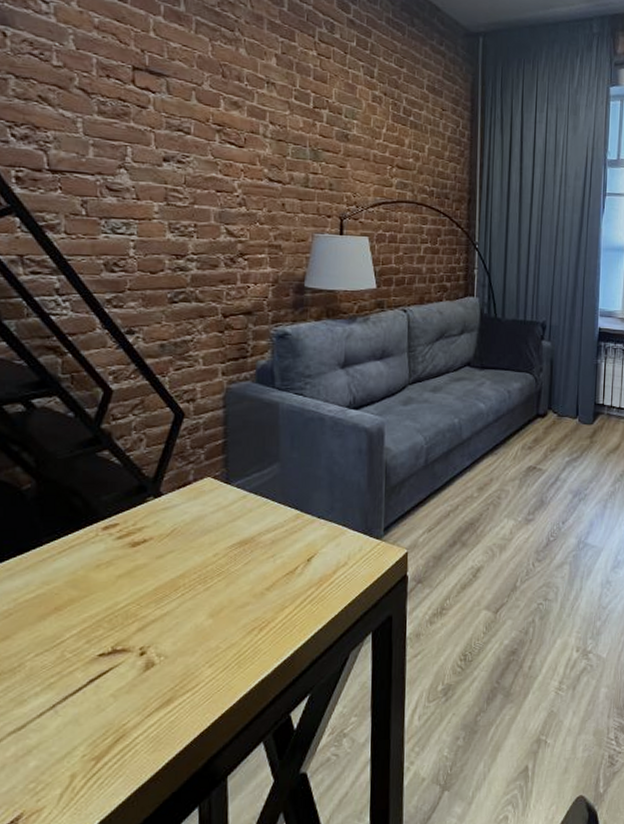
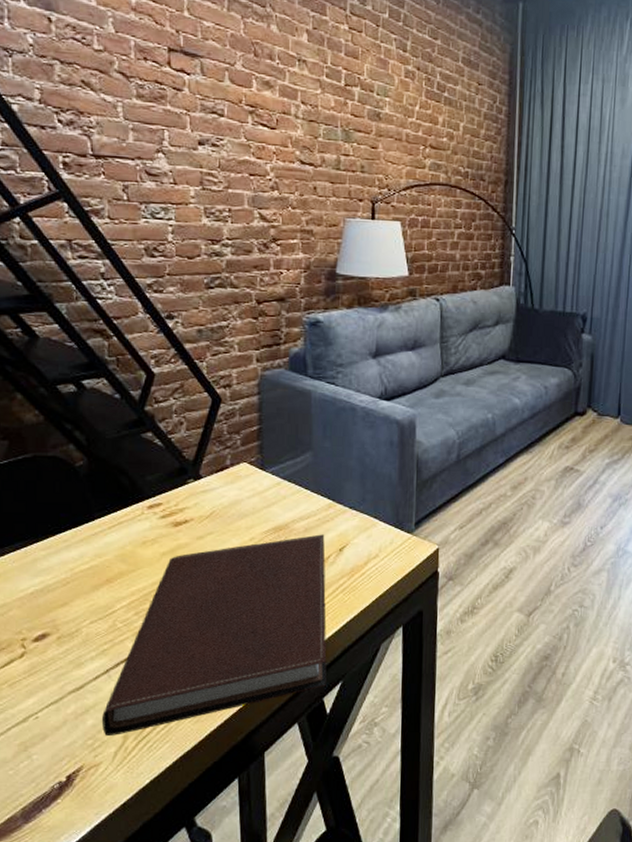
notebook: none [47,545,294,777] -> present [102,534,327,735]

